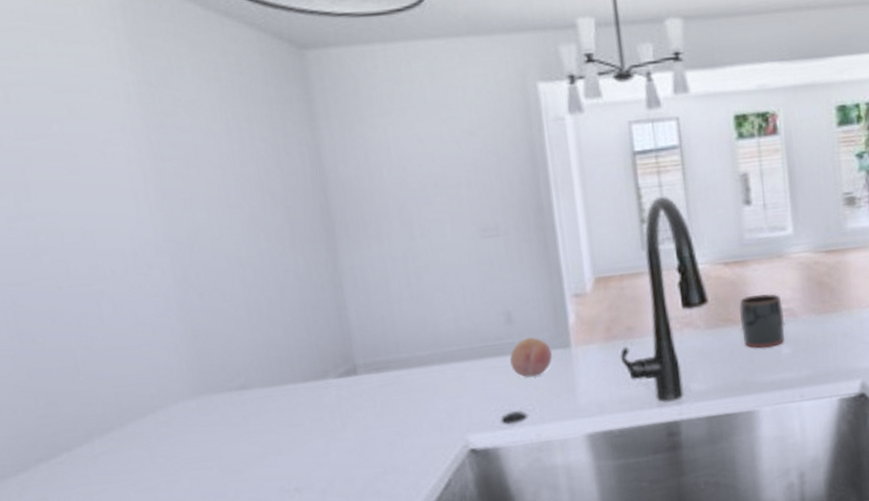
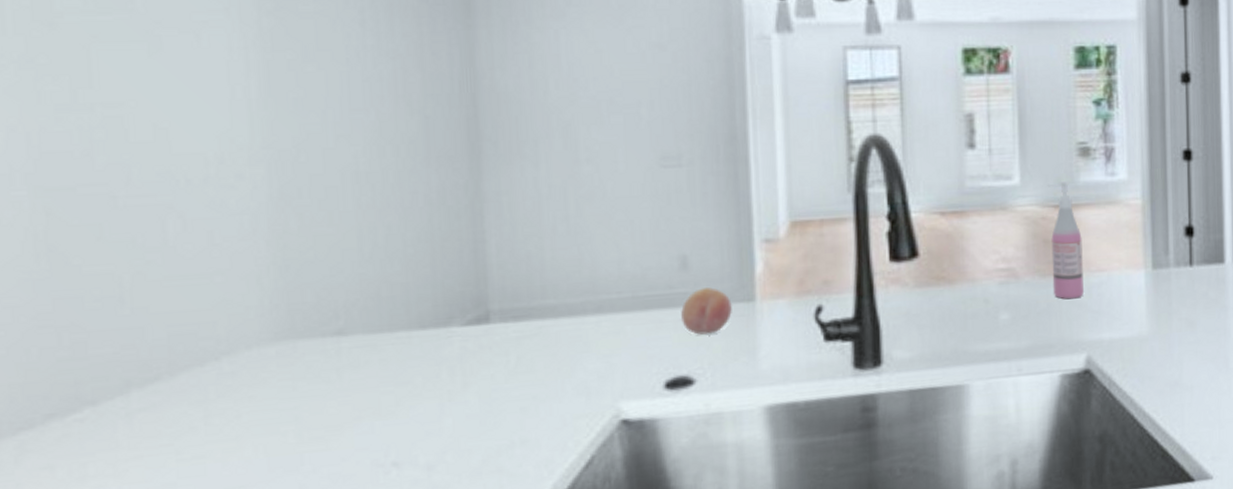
mug: present [738,293,785,348] -> none [953,250,1005,312]
soap dispenser: none [818,228,856,333] -> present [1047,180,1084,299]

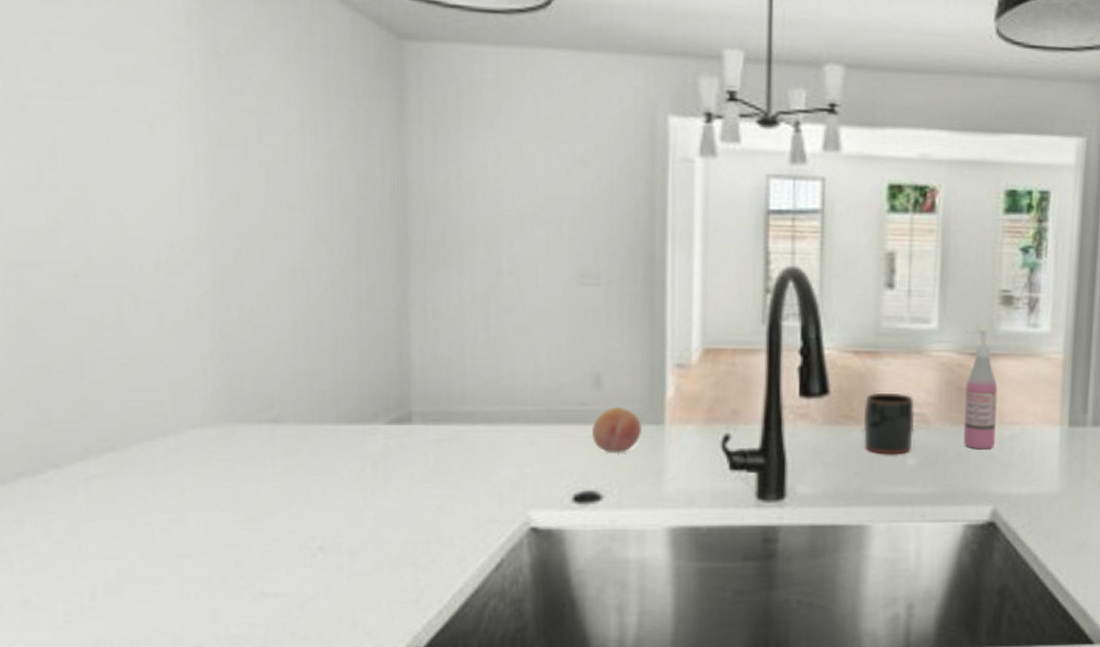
mug: none [953,250,1005,312] -> present [863,392,915,455]

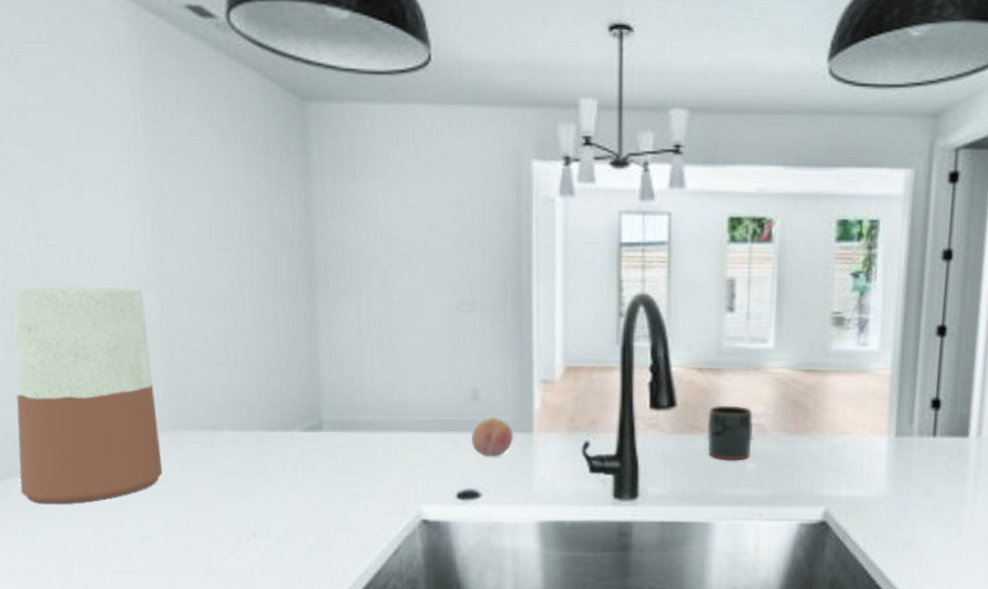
vase: none [17,249,208,516] -> present [12,287,163,504]
soap dispenser: present [963,328,998,450] -> none [797,347,829,457]

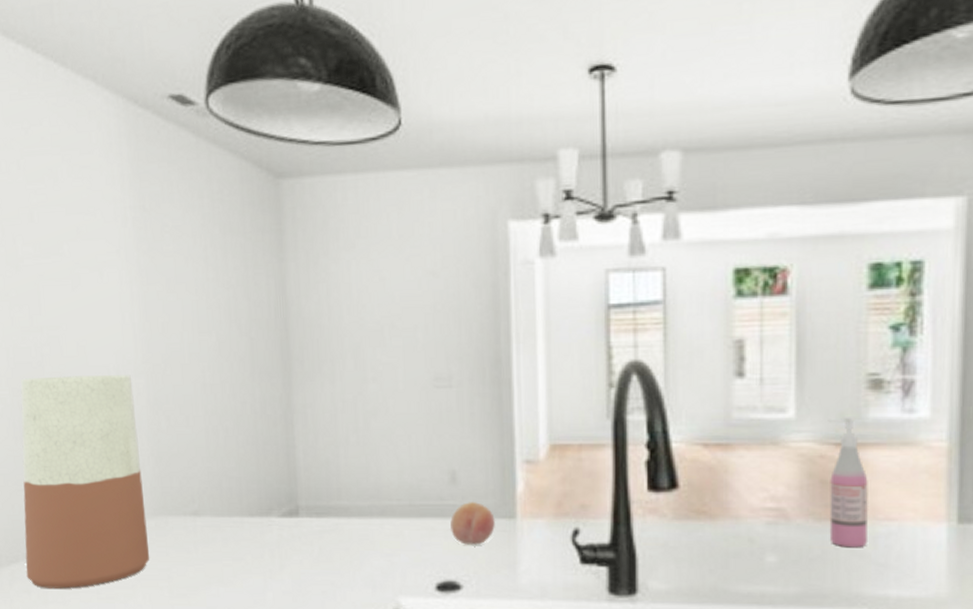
mug: present [707,405,754,461] -> none [716,486,774,552]
soap dispenser: none [797,347,829,457] -> present [828,415,868,548]

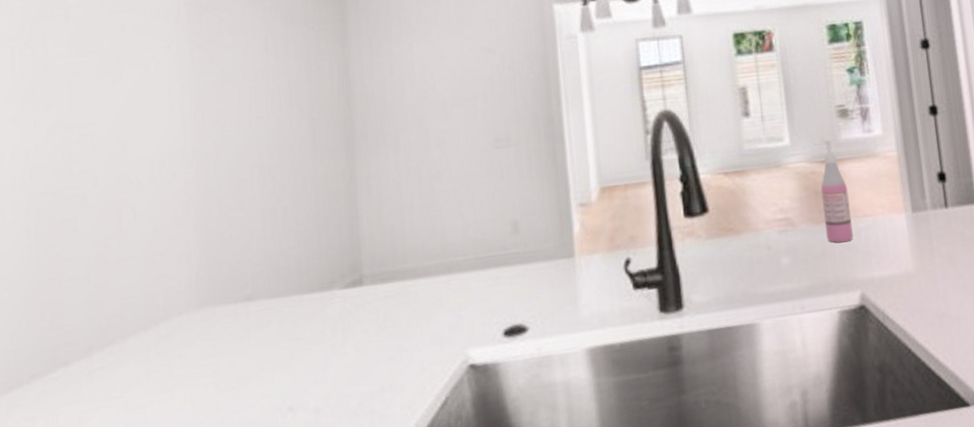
vase: present [20,375,150,589] -> none [31,165,193,411]
fruit: present [450,502,495,545] -> none [514,247,556,288]

